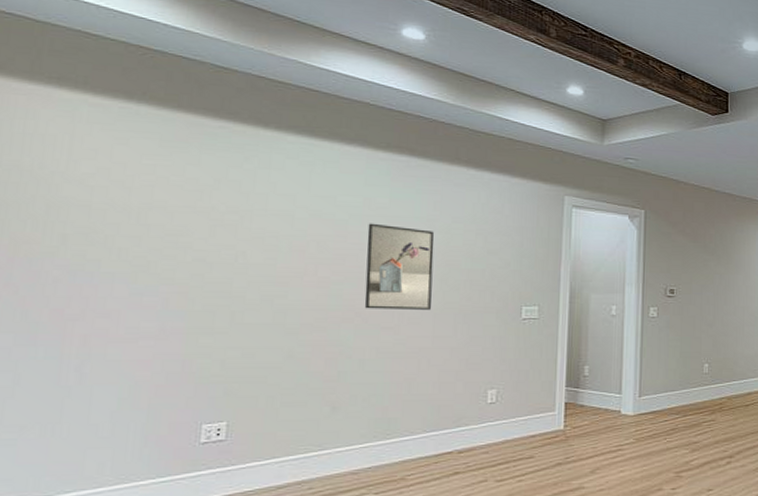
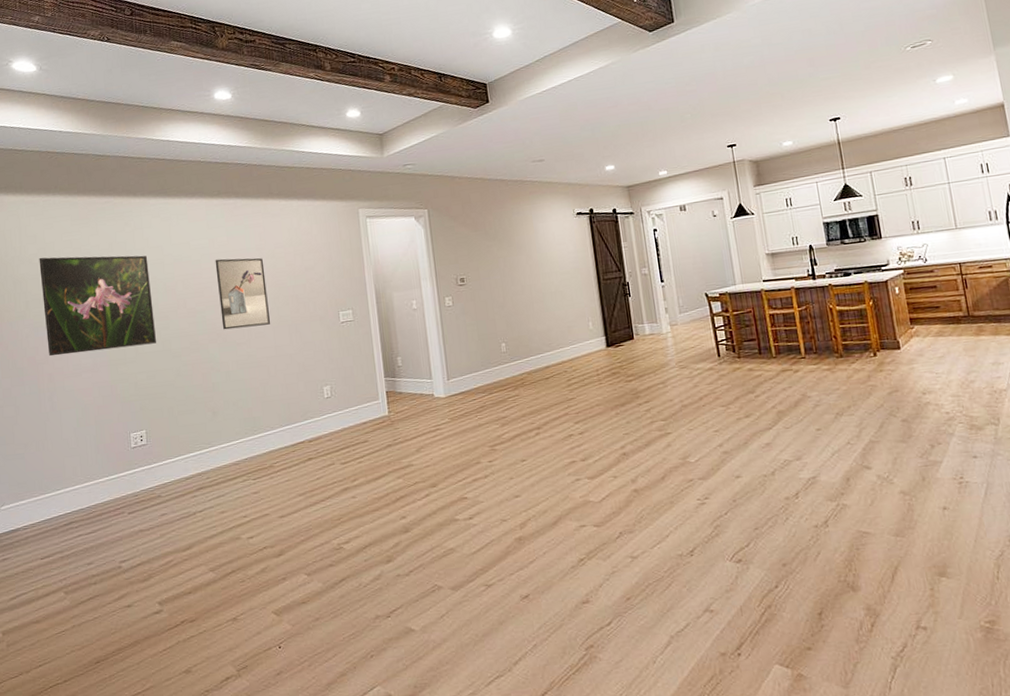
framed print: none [87,179,271,314] -> present [39,255,156,357]

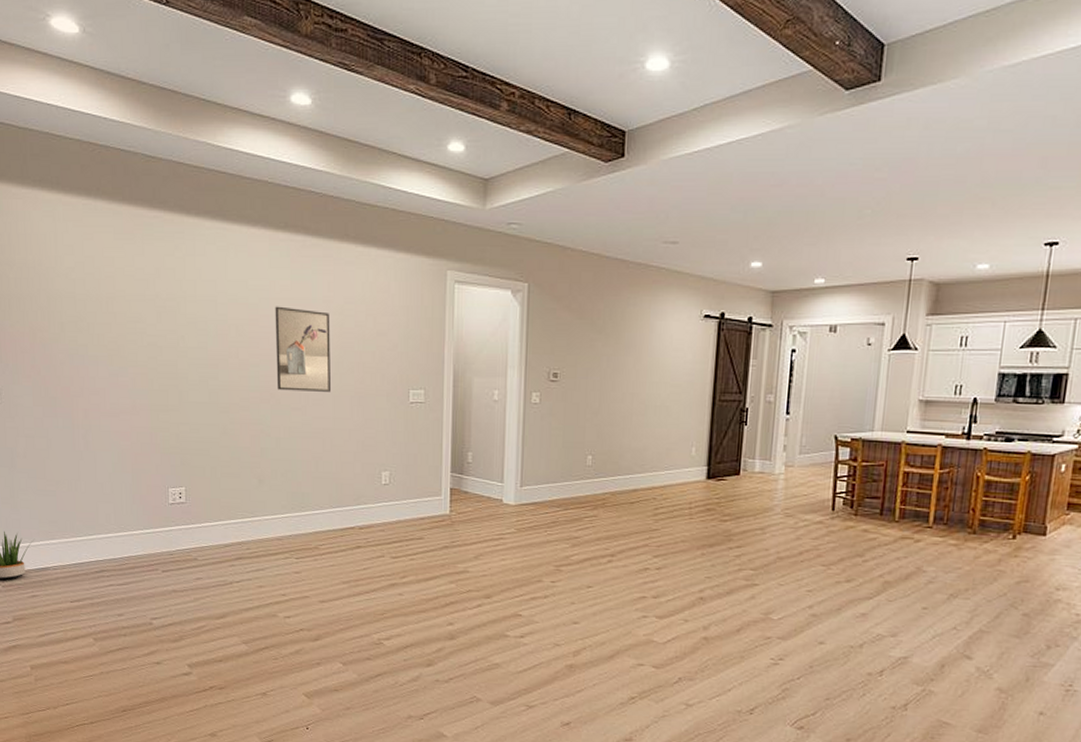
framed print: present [39,255,156,357] -> none [76,272,202,394]

